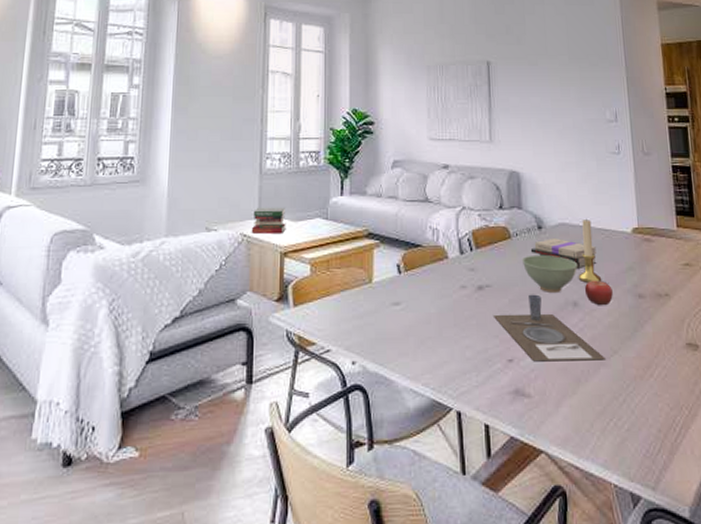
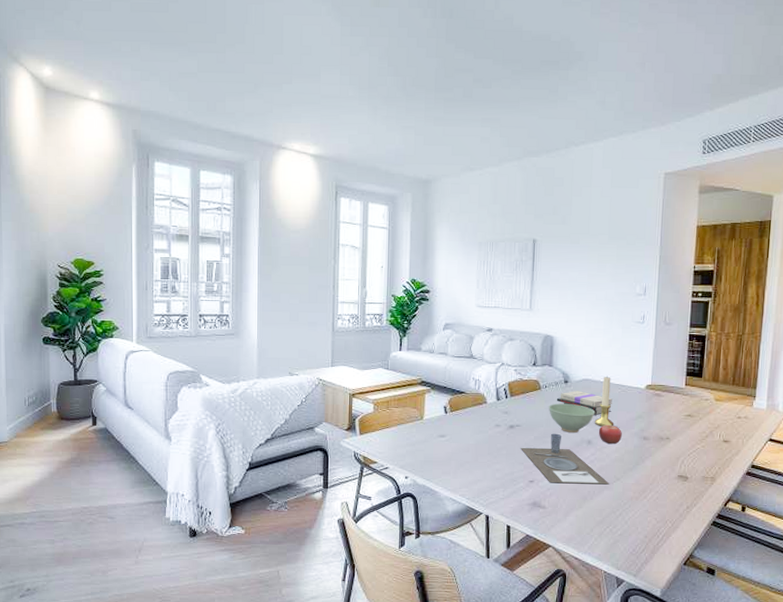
books: present [251,207,286,233] -> none [325,358,354,379]

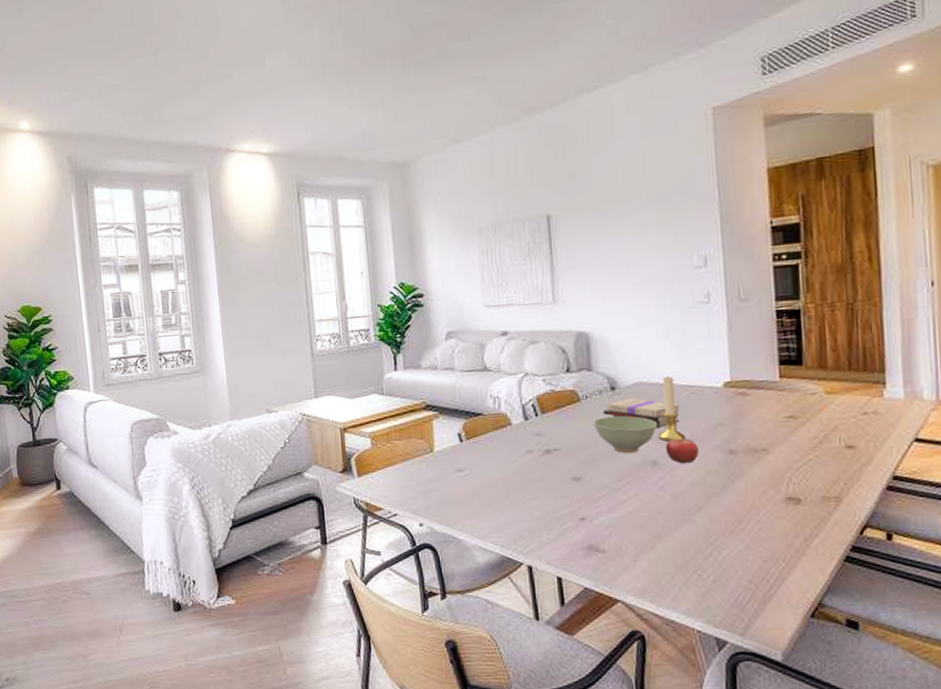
place setting: present [521,433,609,485] -> none [563,455,689,520]

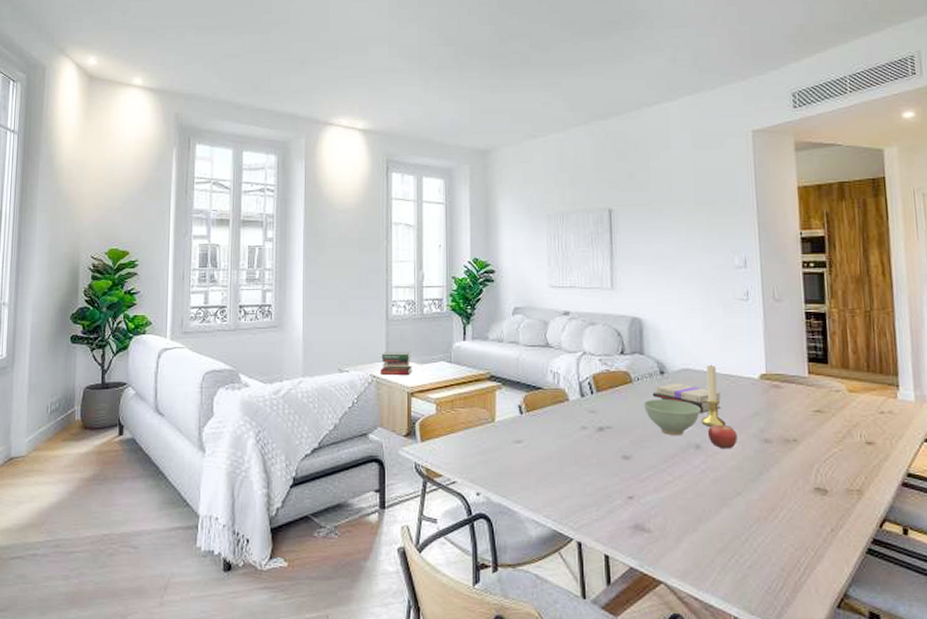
books: none [309,386,343,412] -> present [380,351,412,375]

